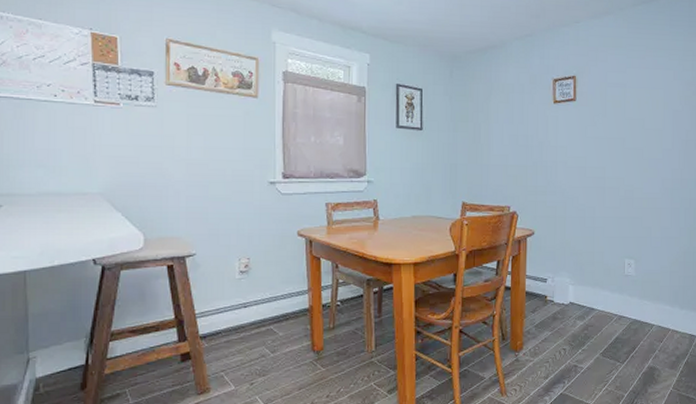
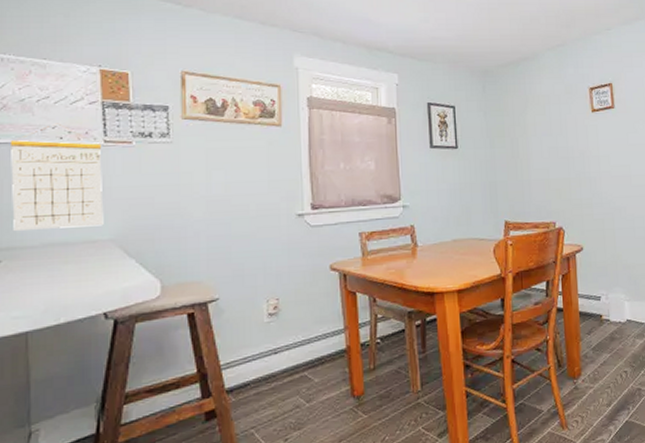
calendar: none [9,81,93,180] -> present [9,123,104,231]

